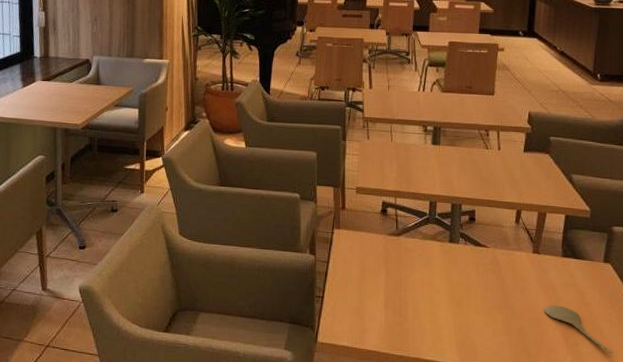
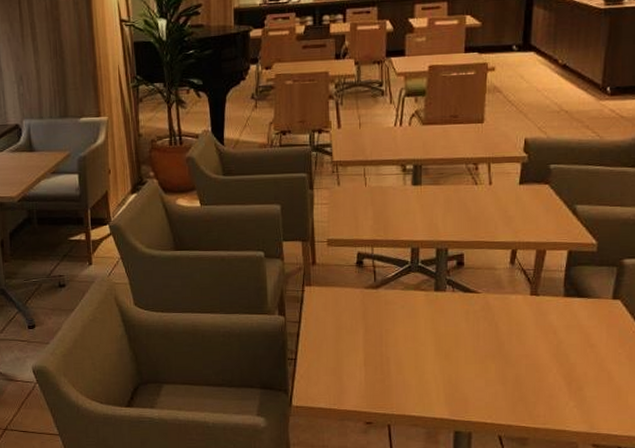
spoon: present [543,305,614,353] -> none [542,349,623,395]

